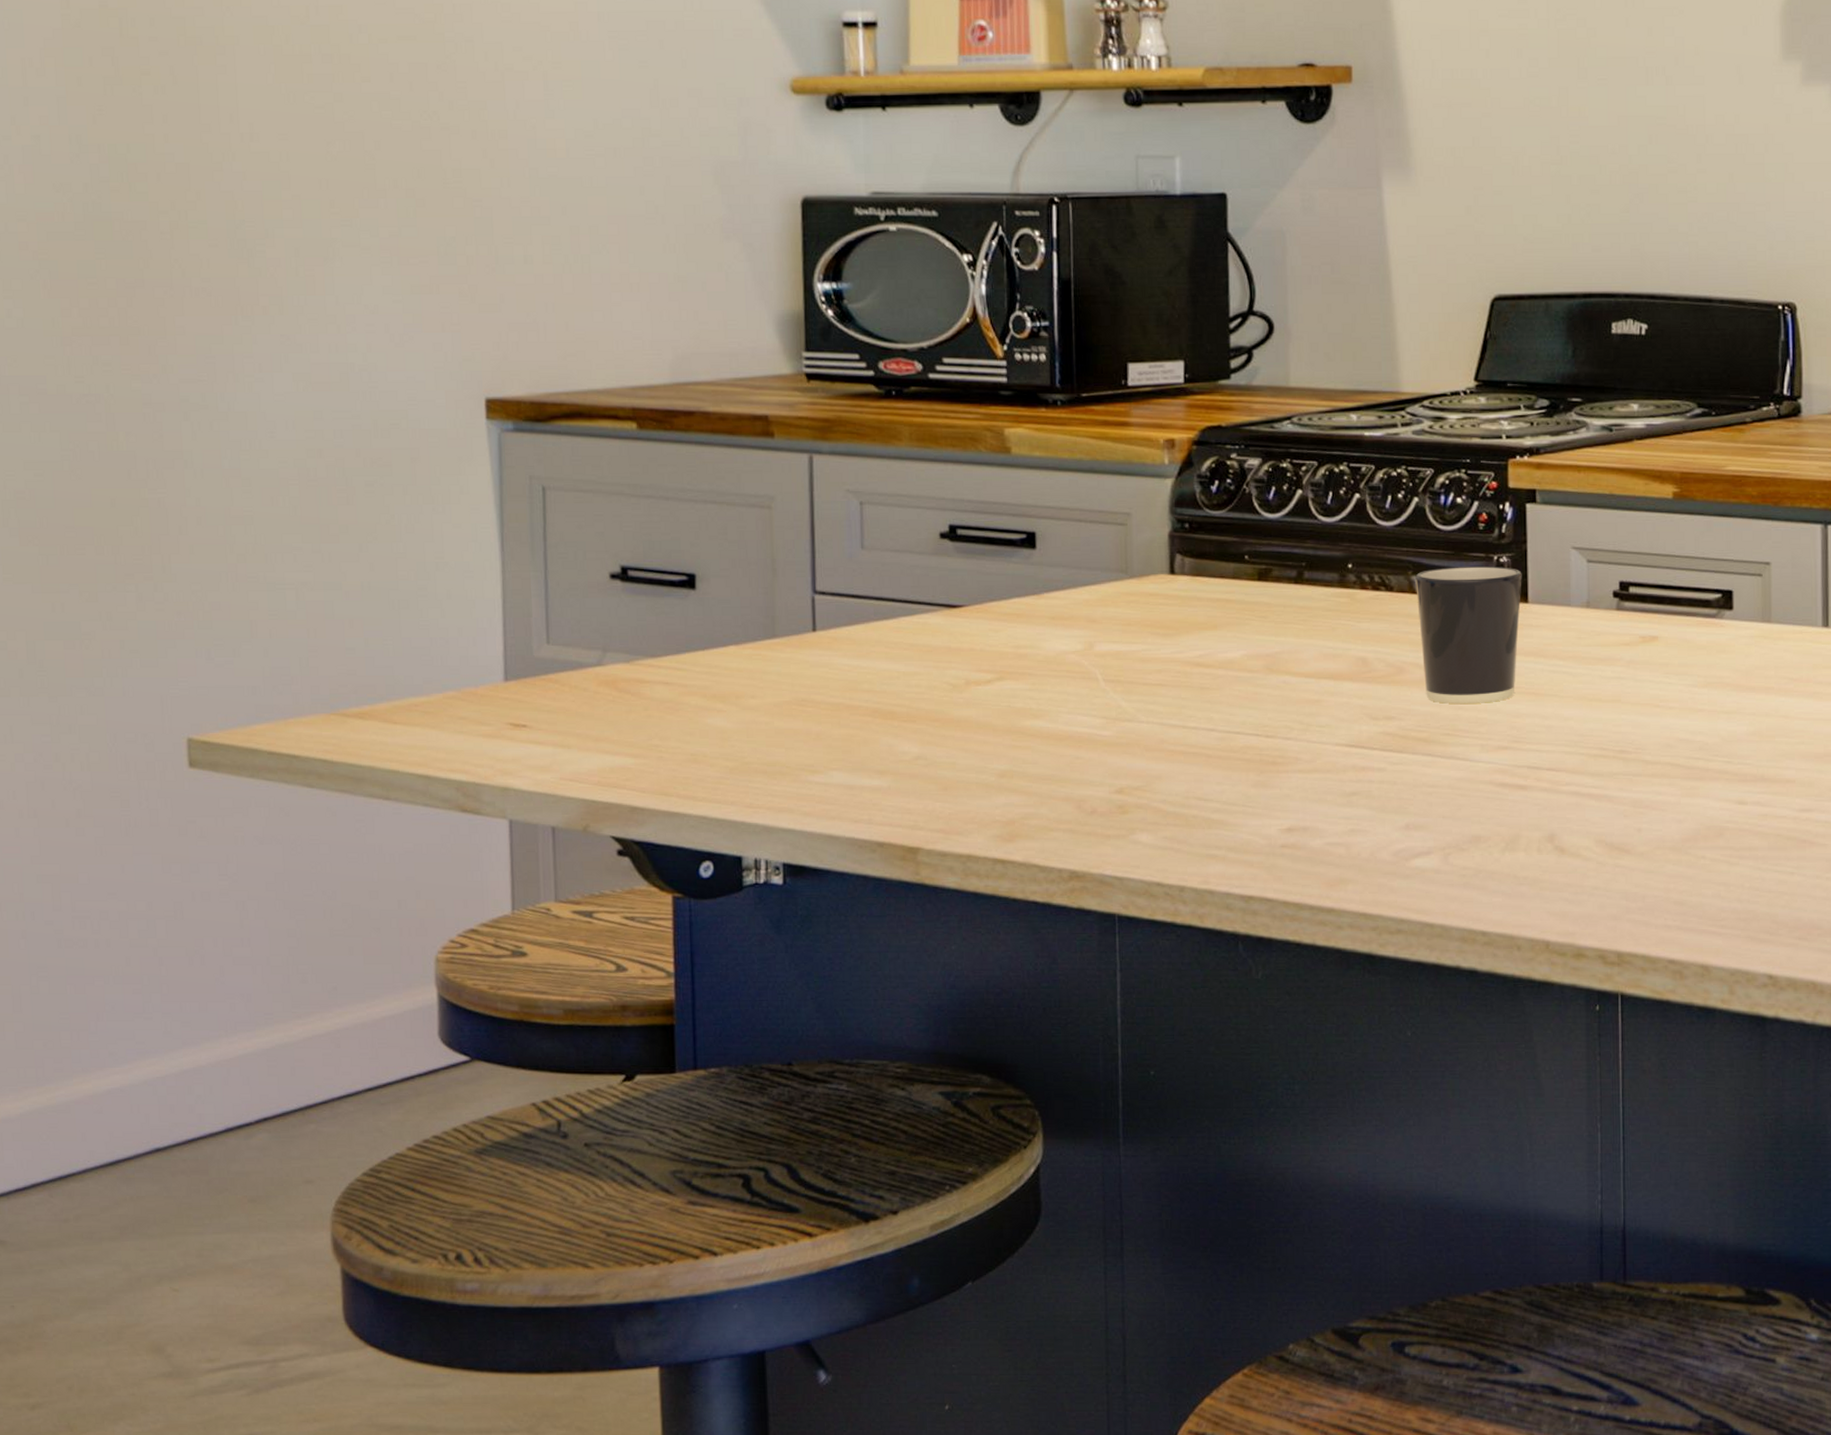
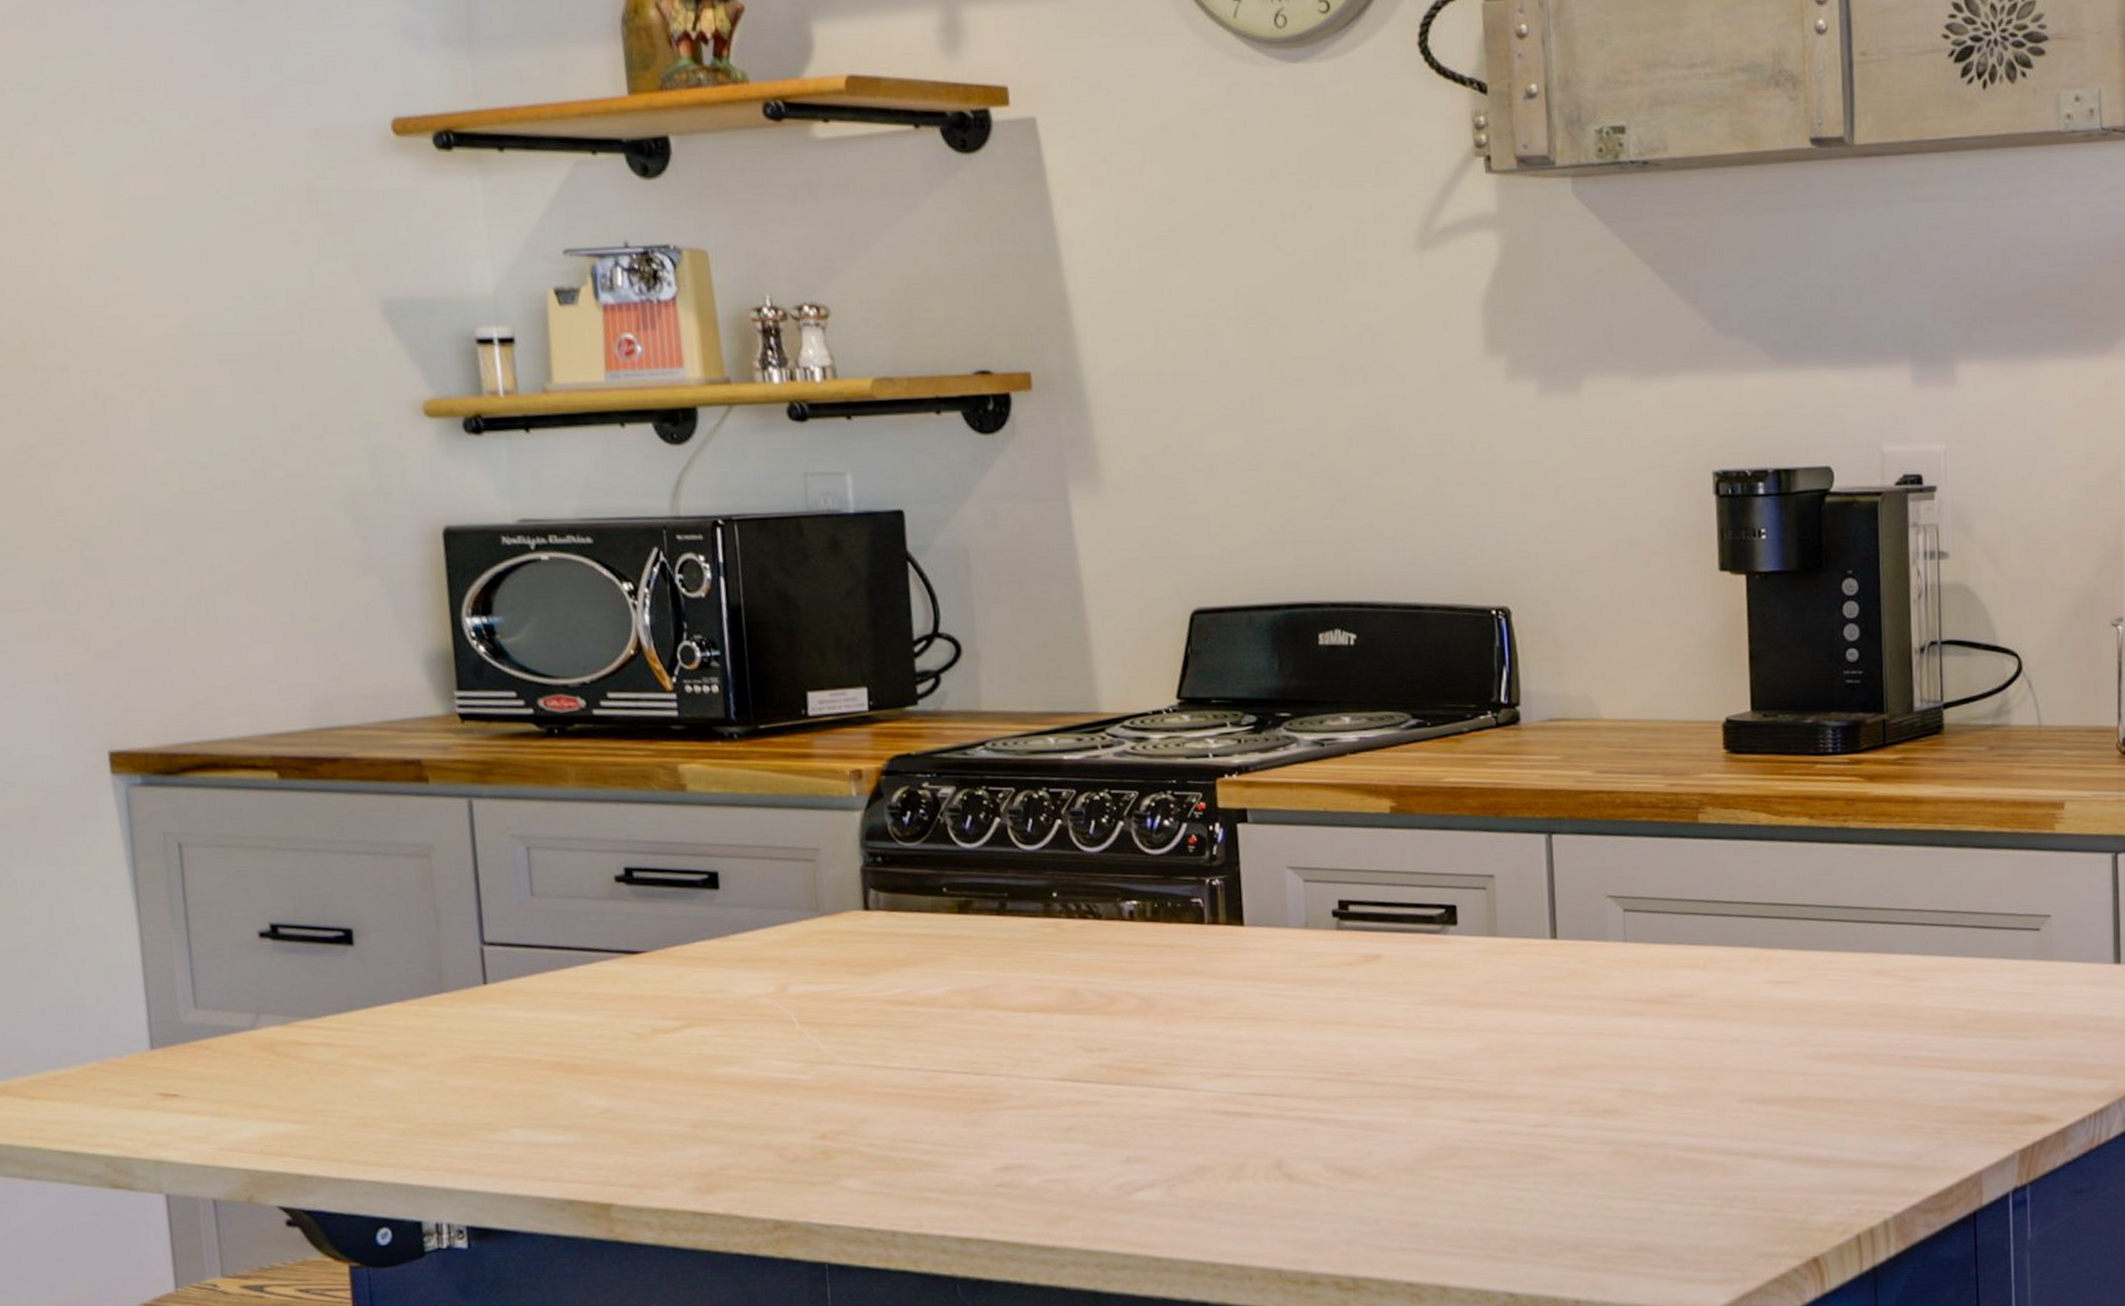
mug: present [1415,566,1522,704] -> none [1124,889,1237,1033]

